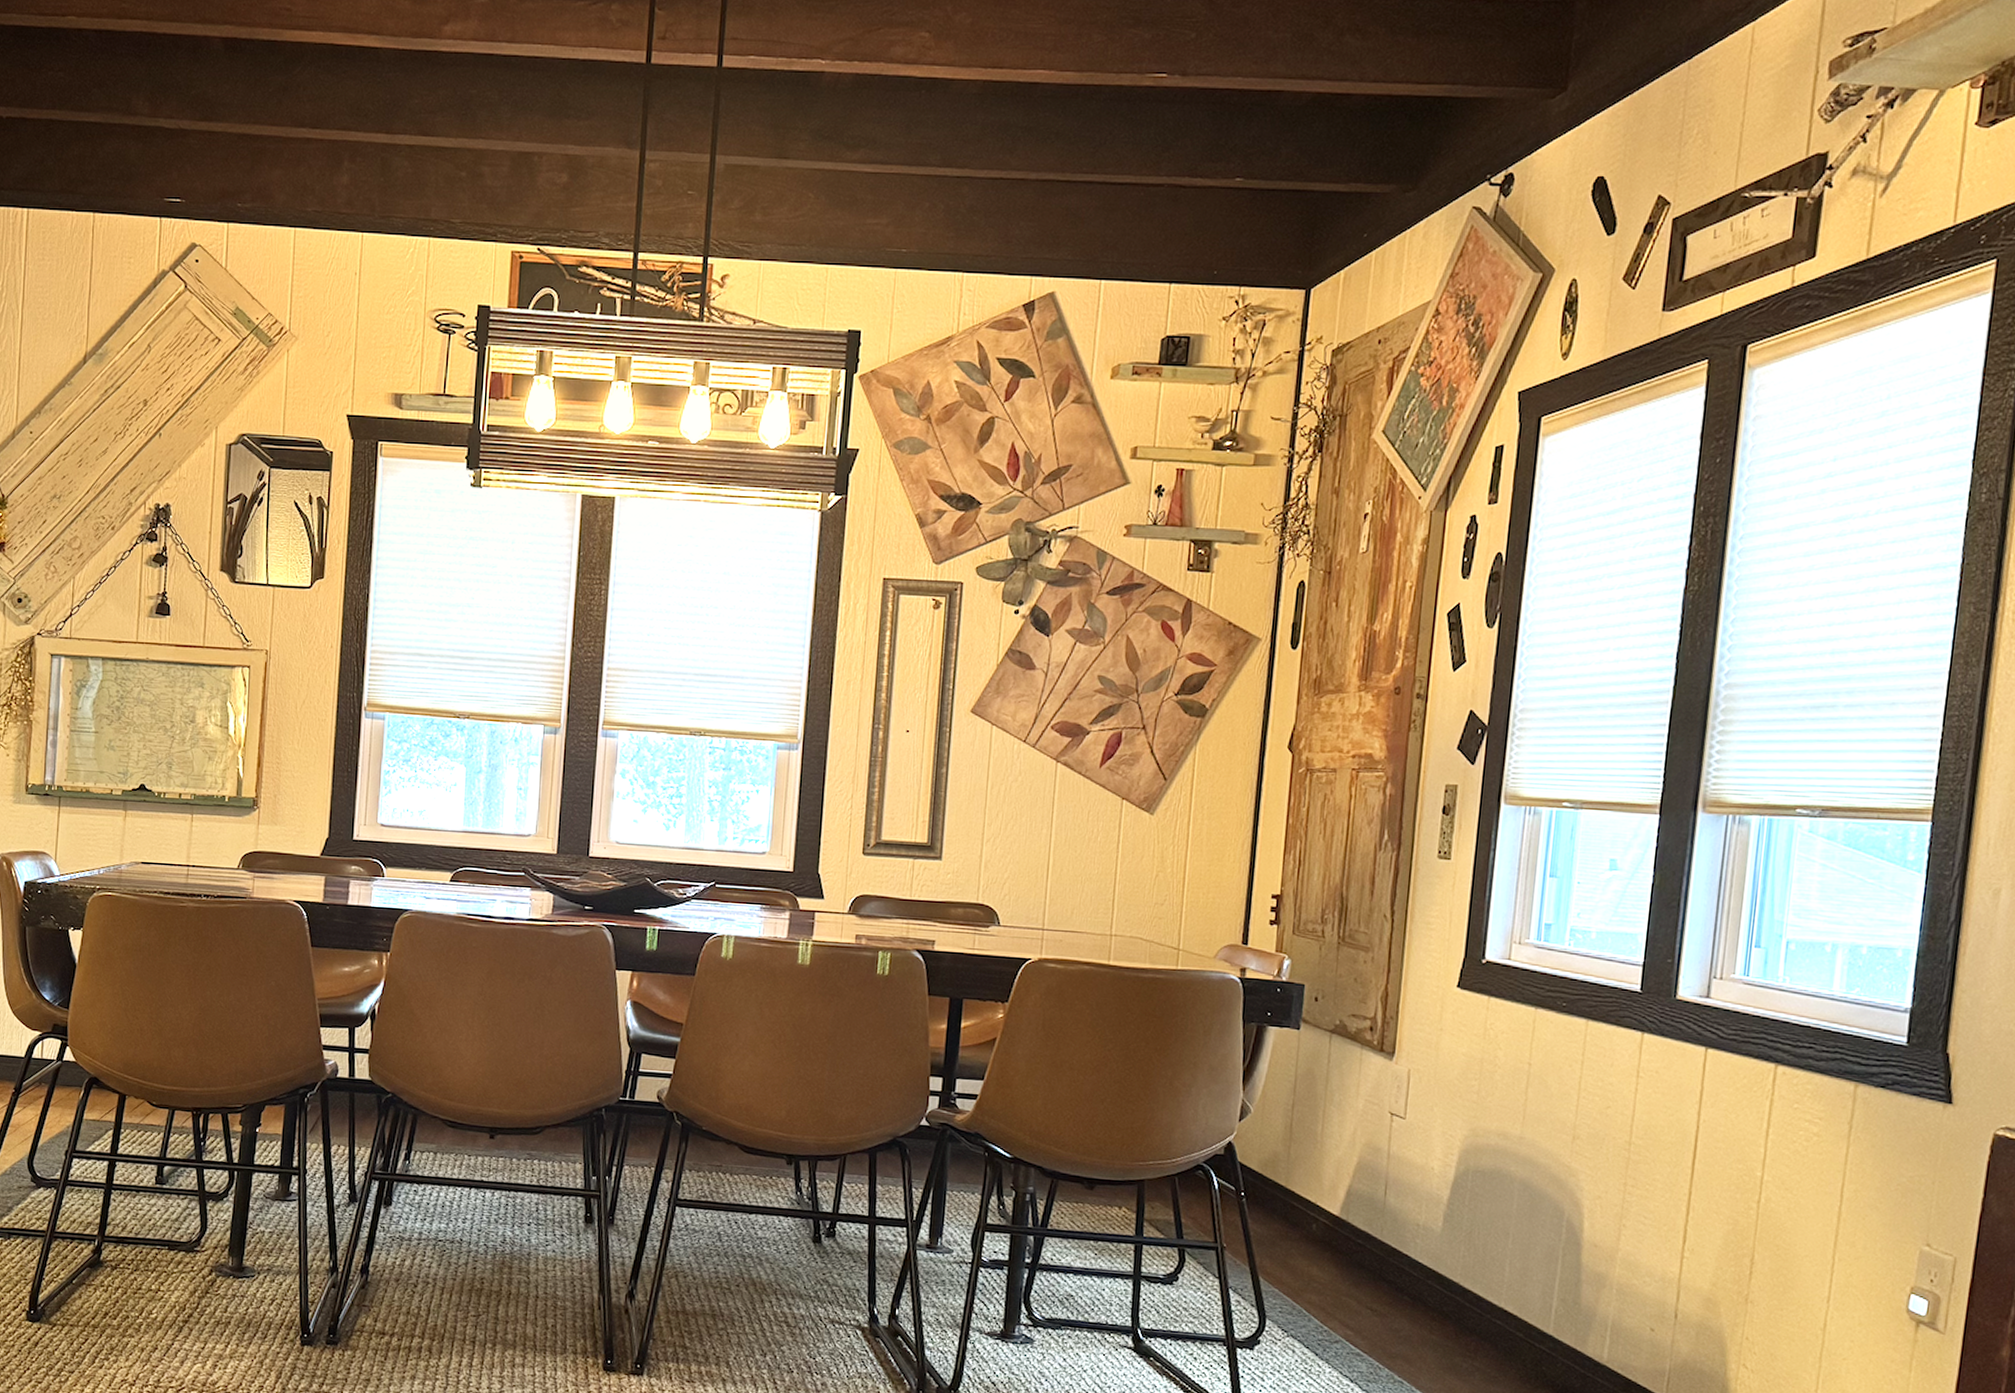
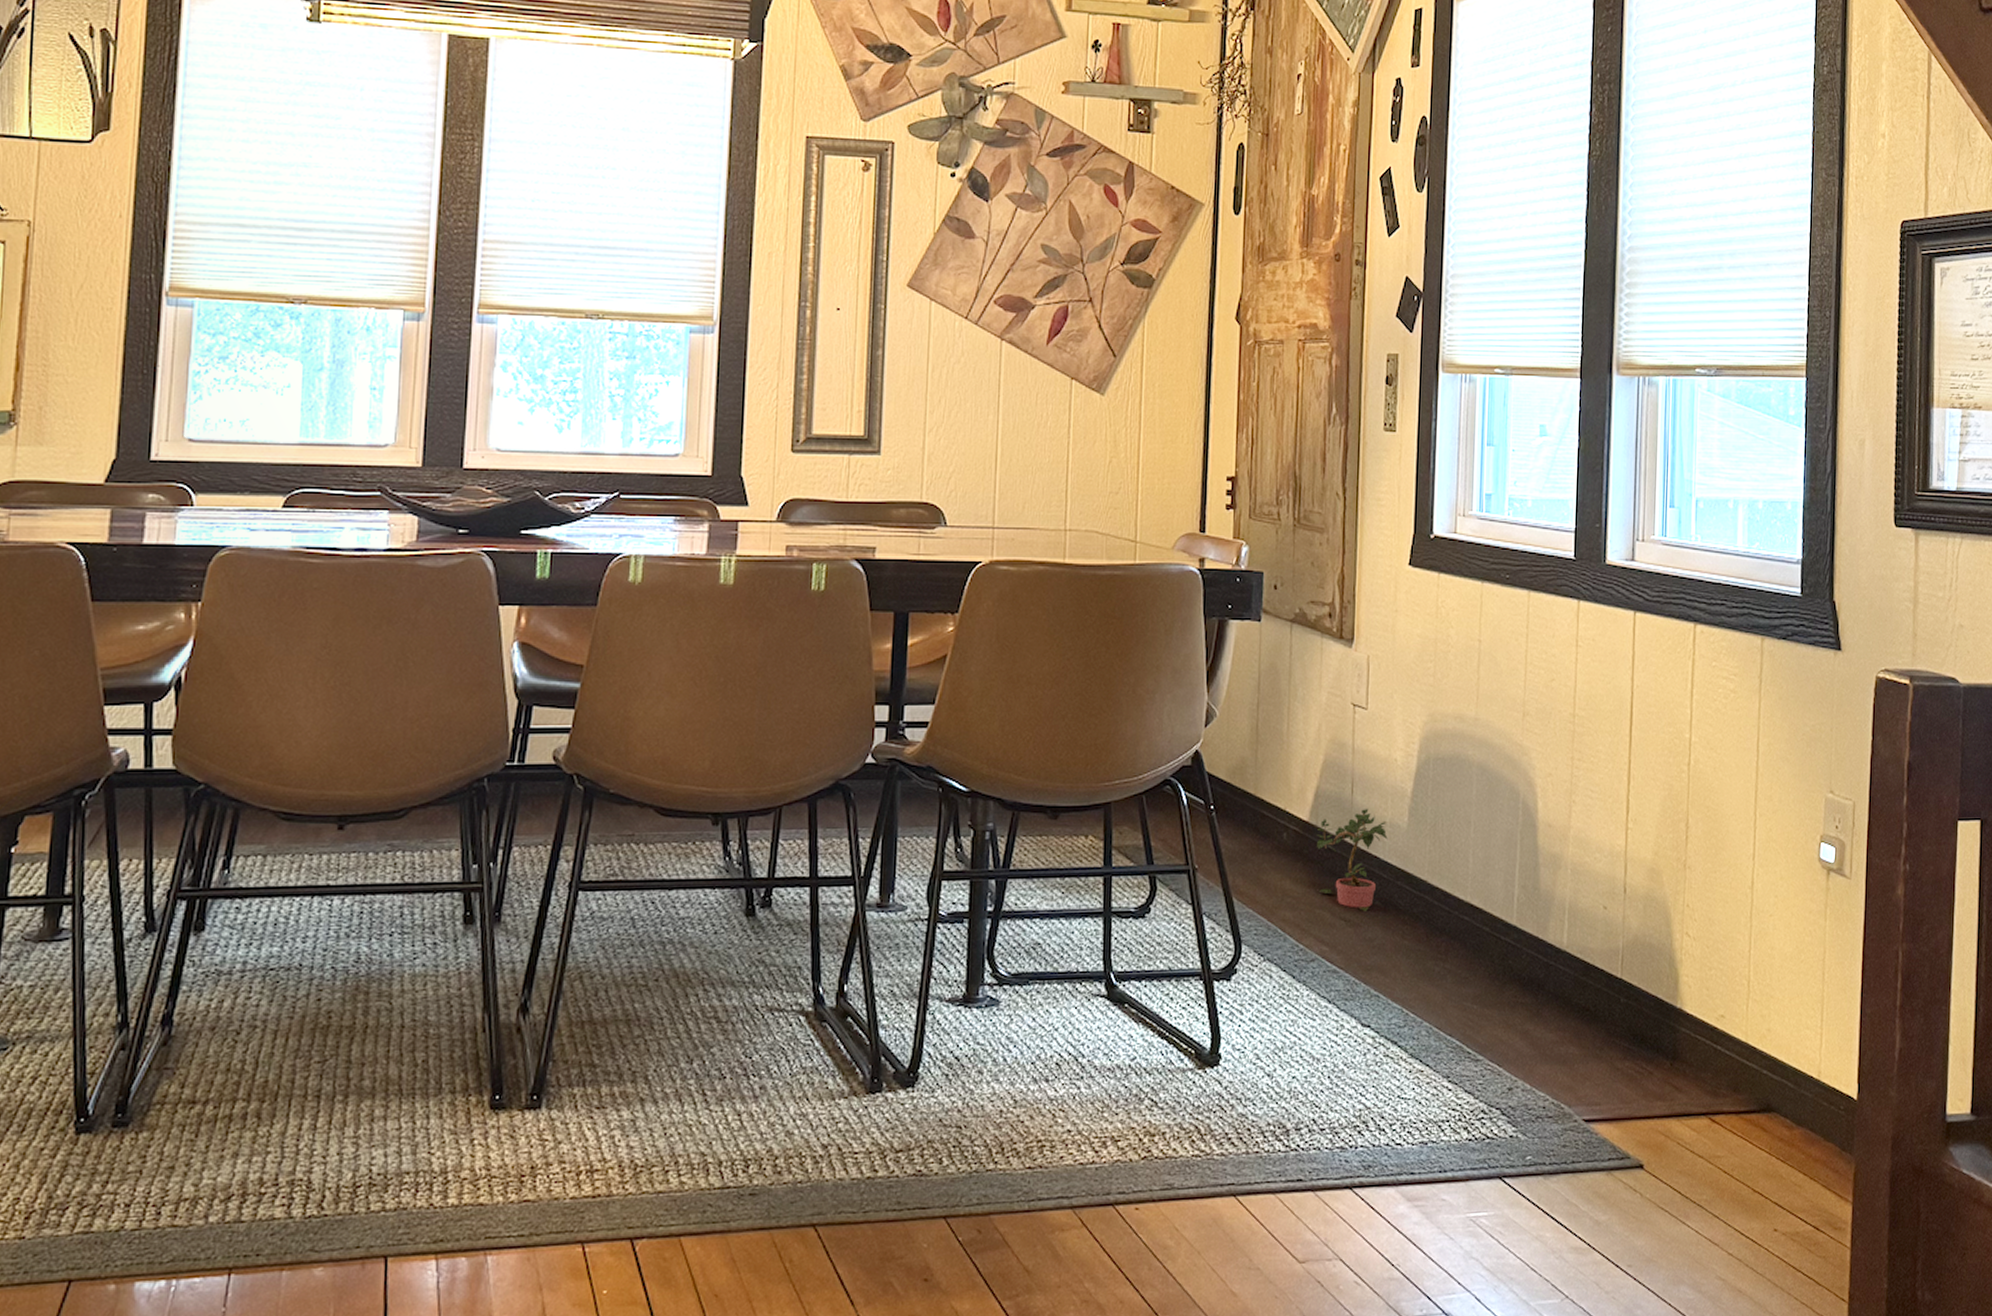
potted plant: none [1345,1210,1420,1304] -> present [1316,809,1388,911]

